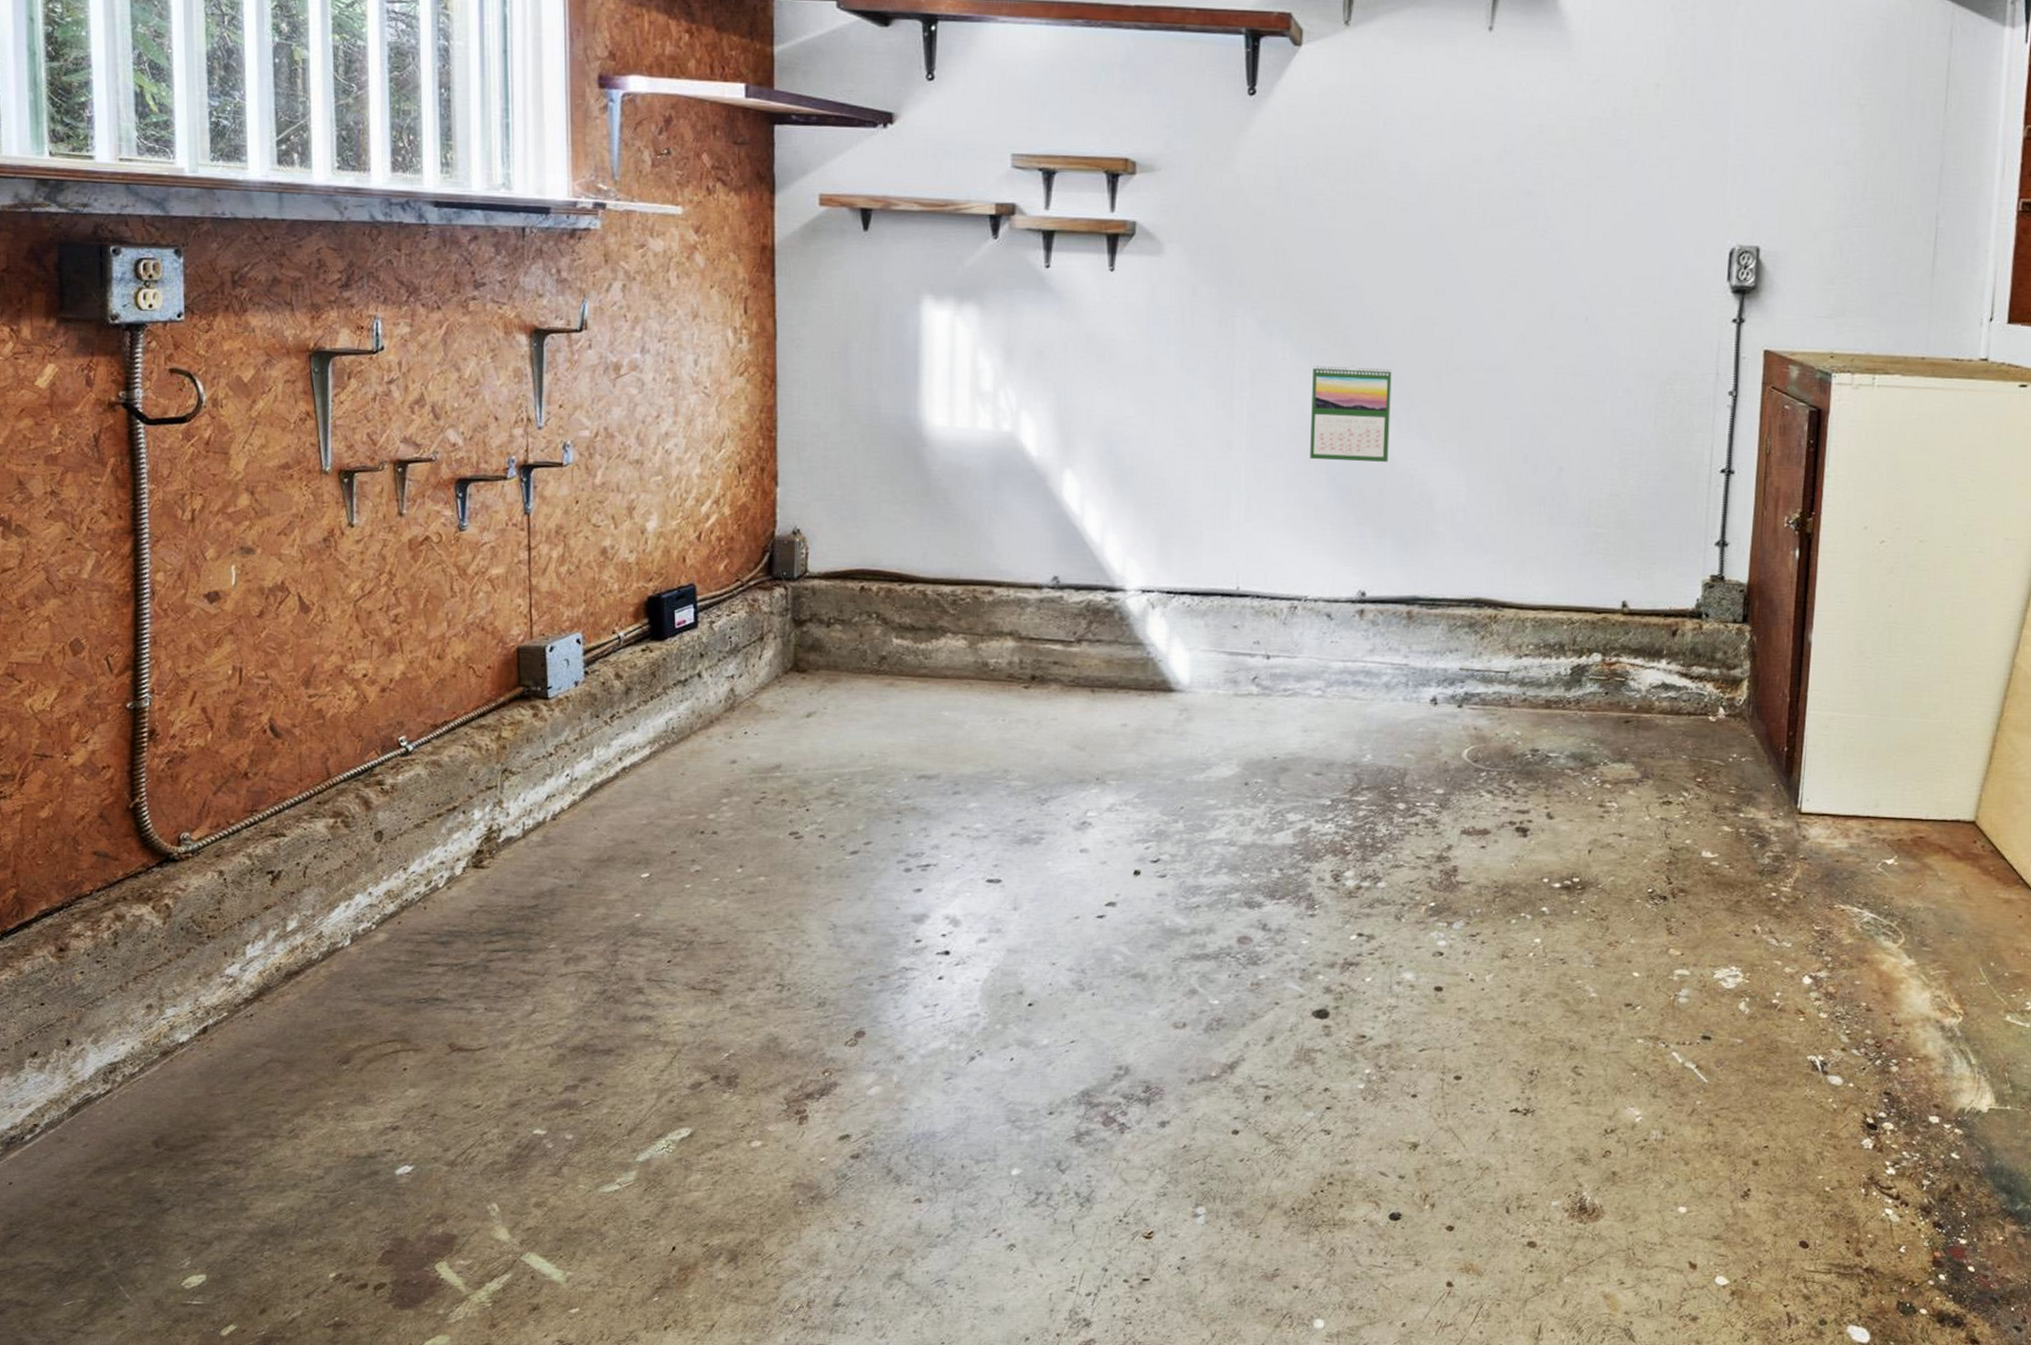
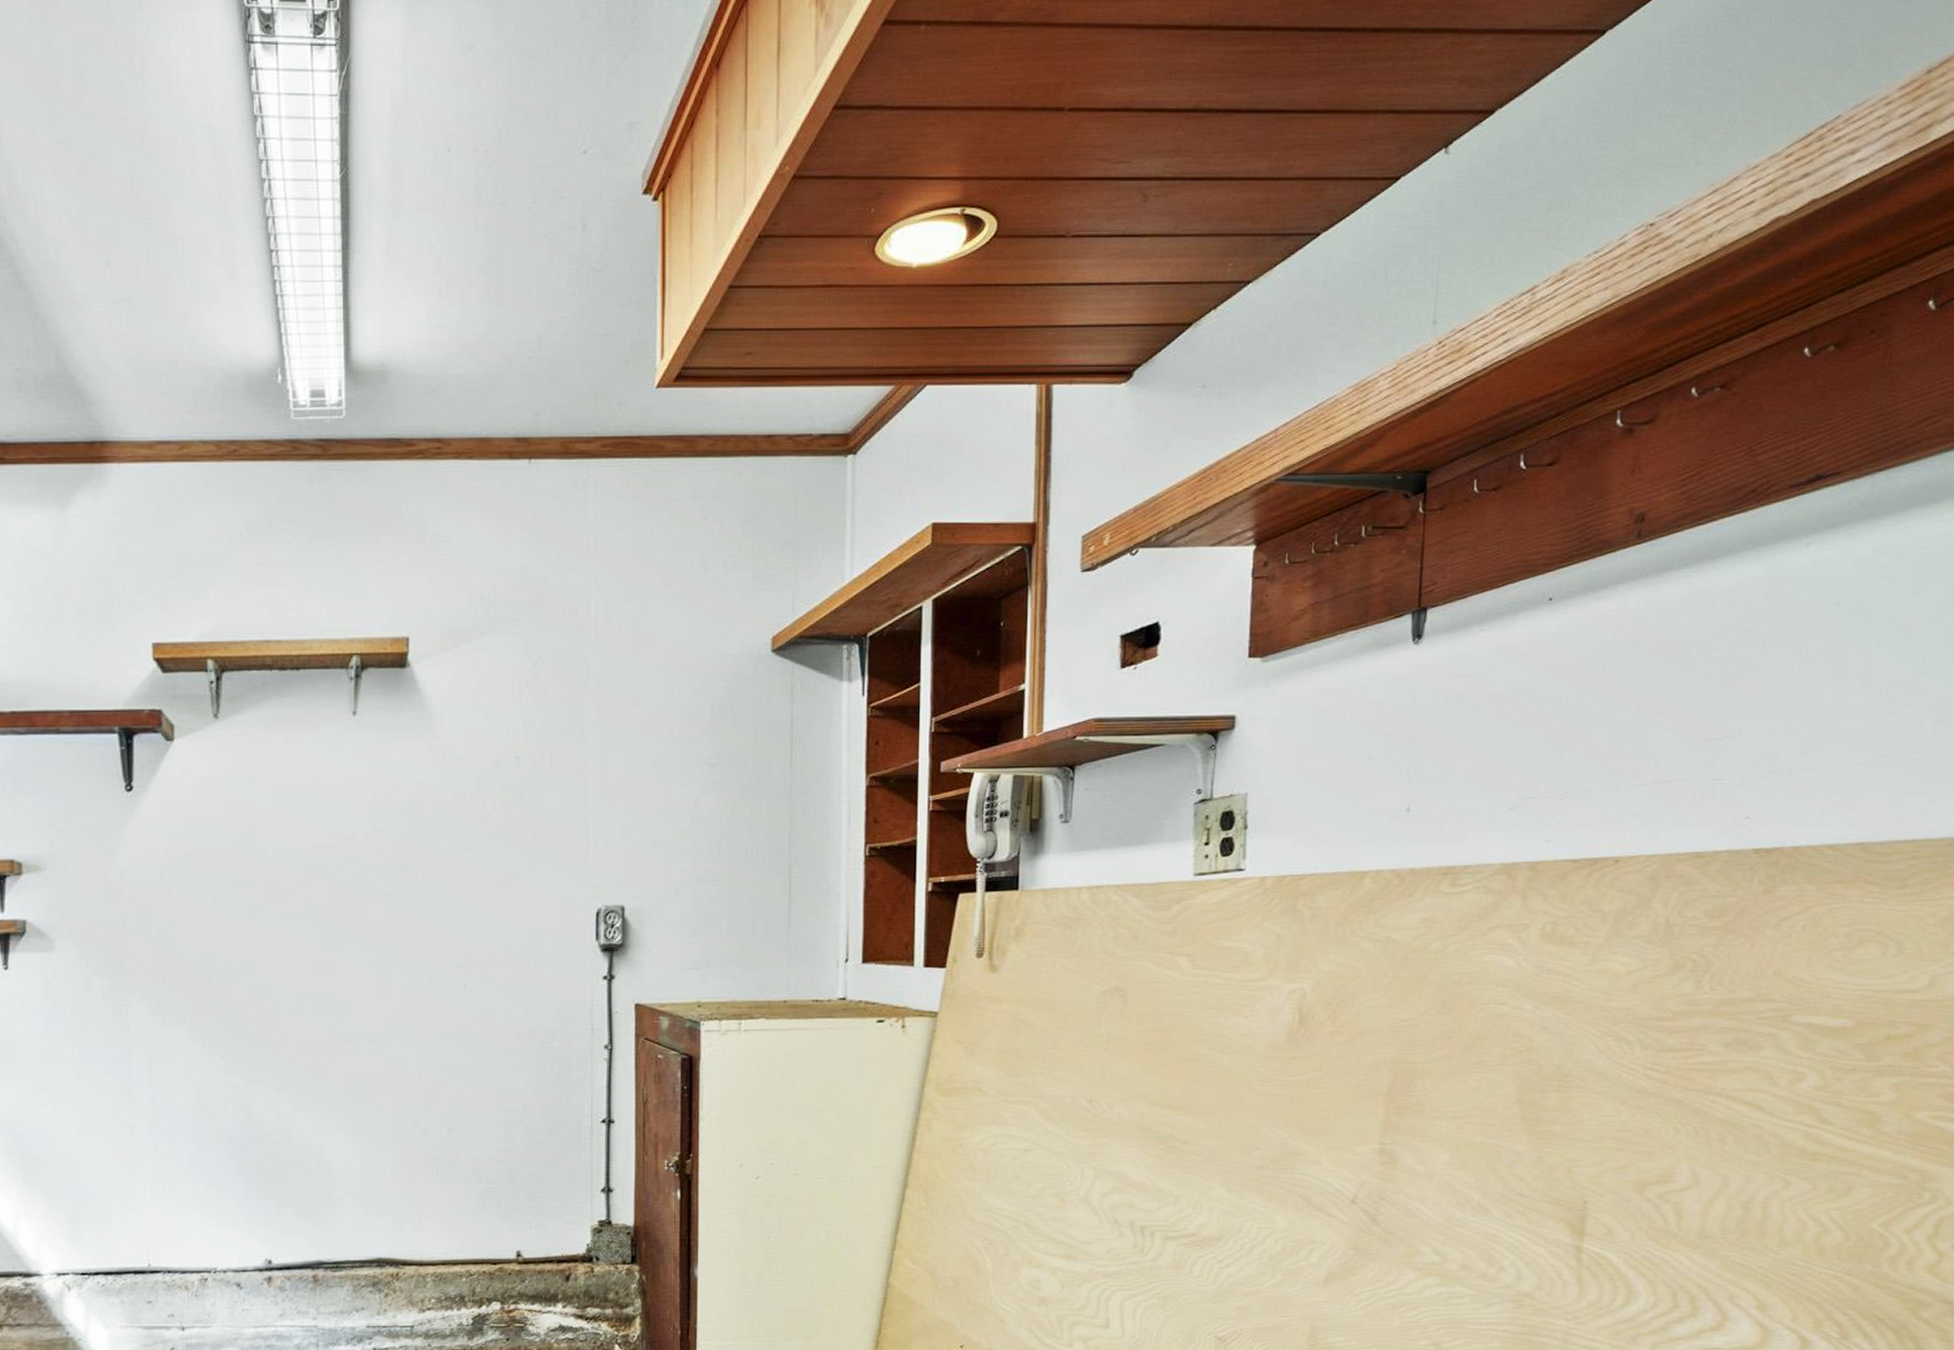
calendar: present [1310,365,1392,462] -> none [206,1044,285,1137]

